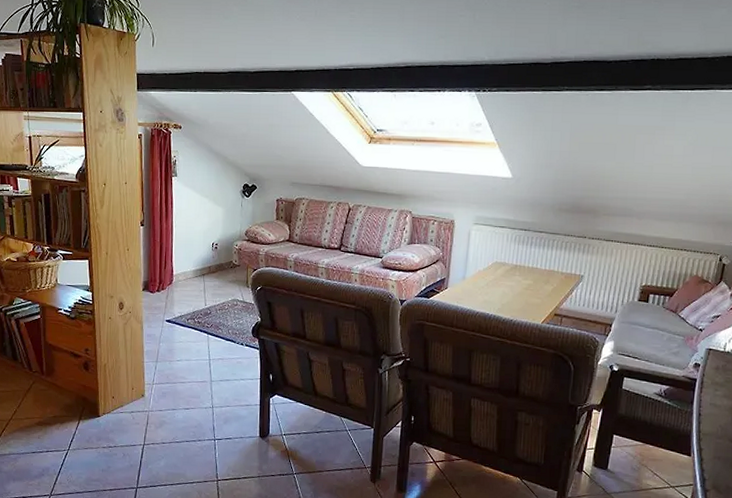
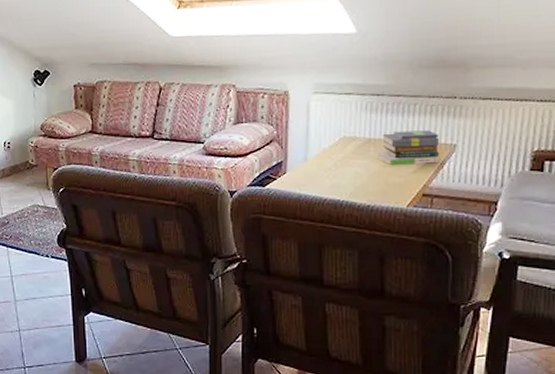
books: none [520,261,571,290] -> present [376,130,440,166]

